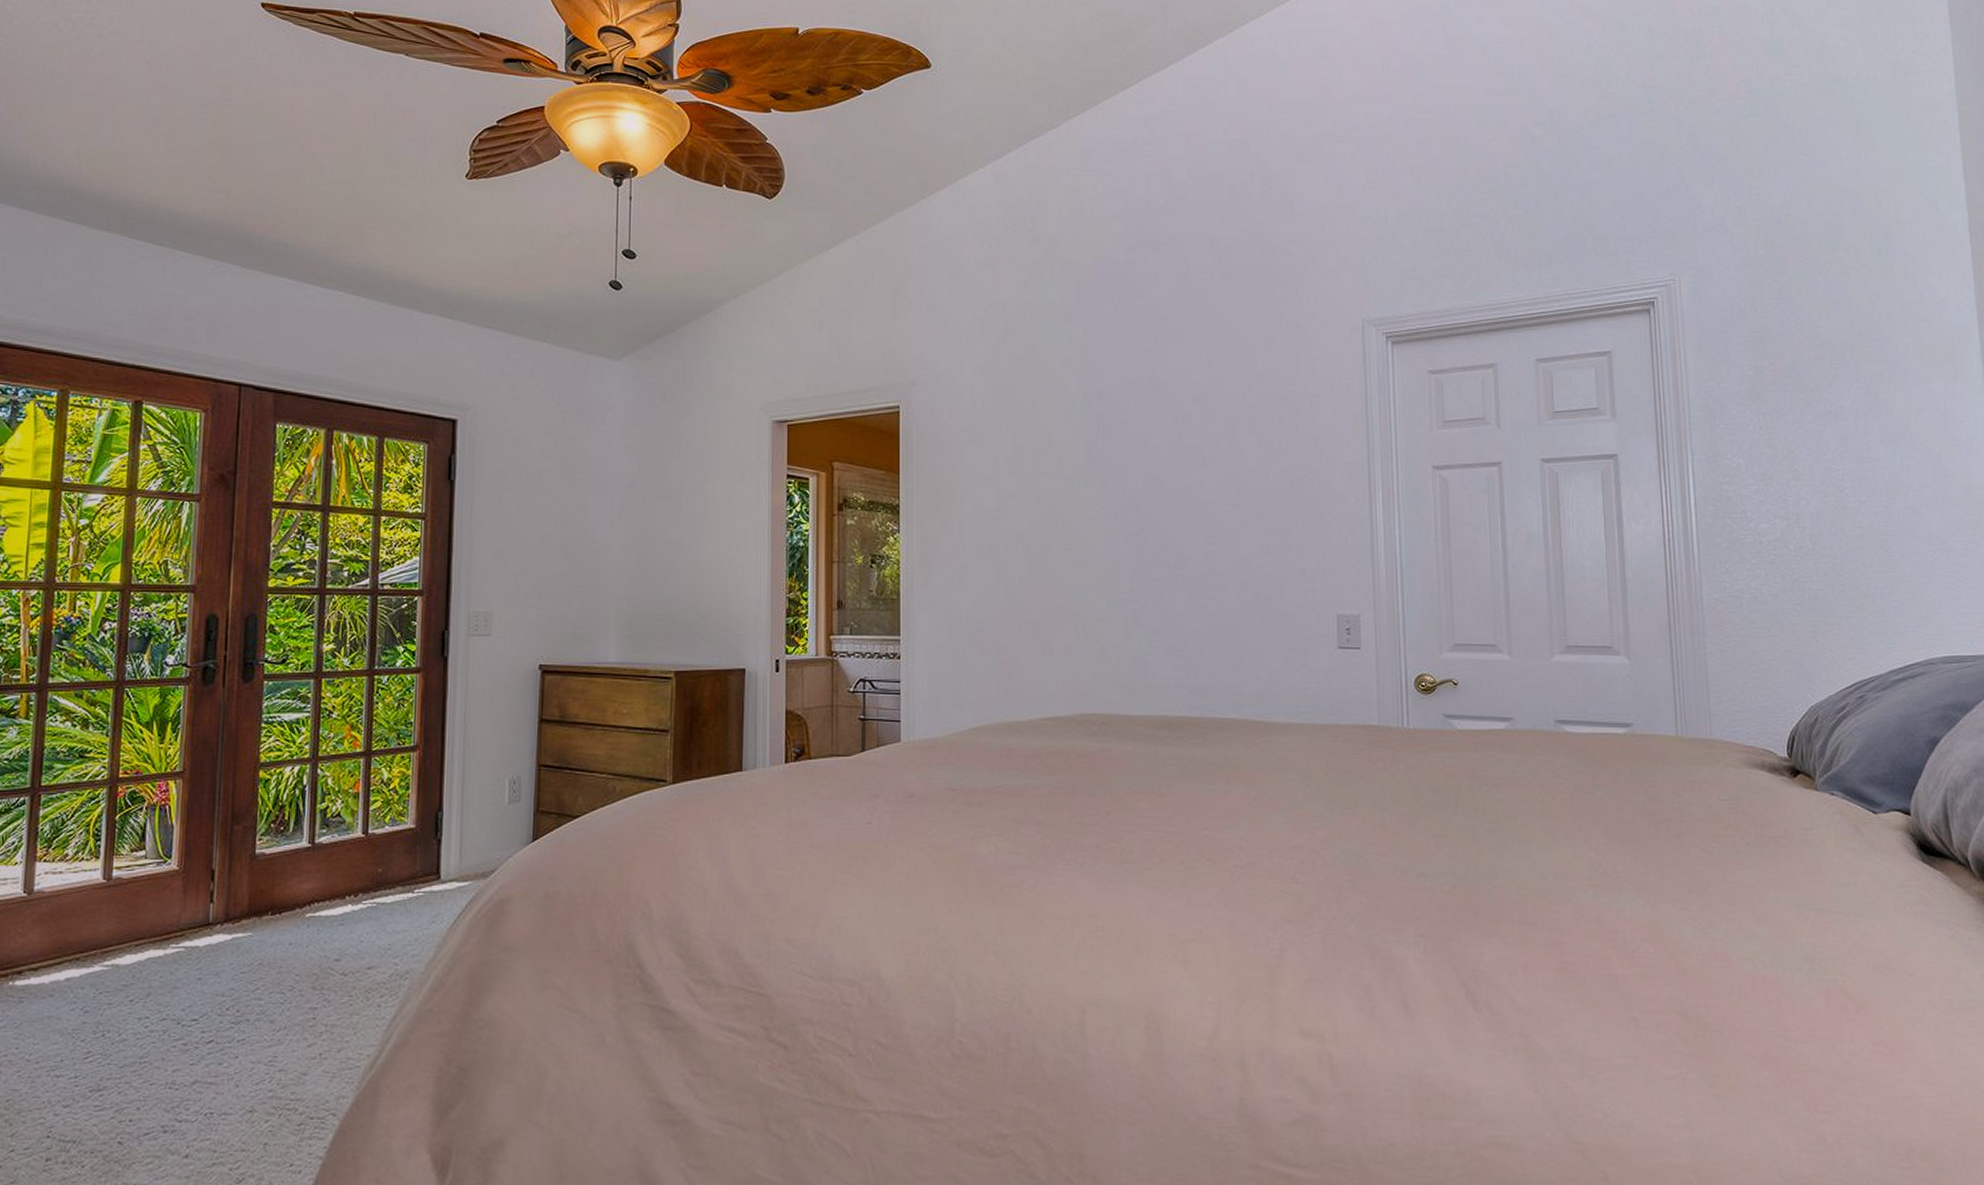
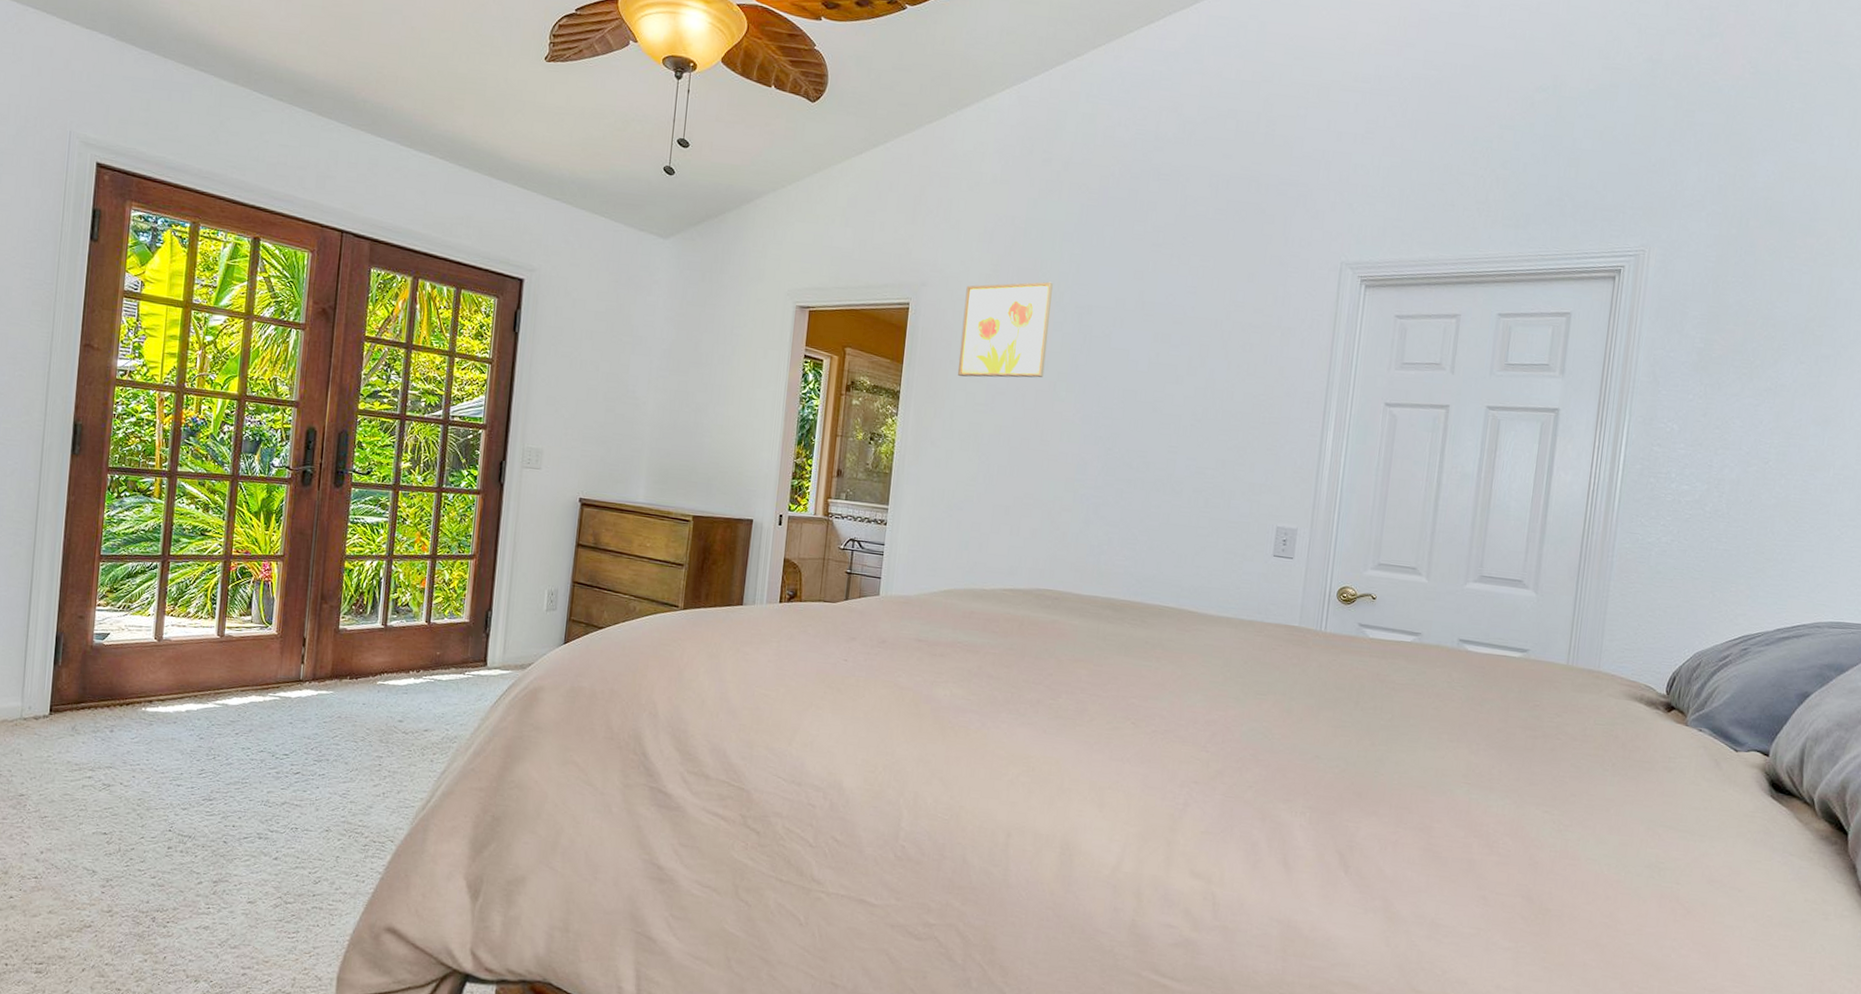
wall art: none [961,369,1058,483] -> present [958,281,1053,378]

